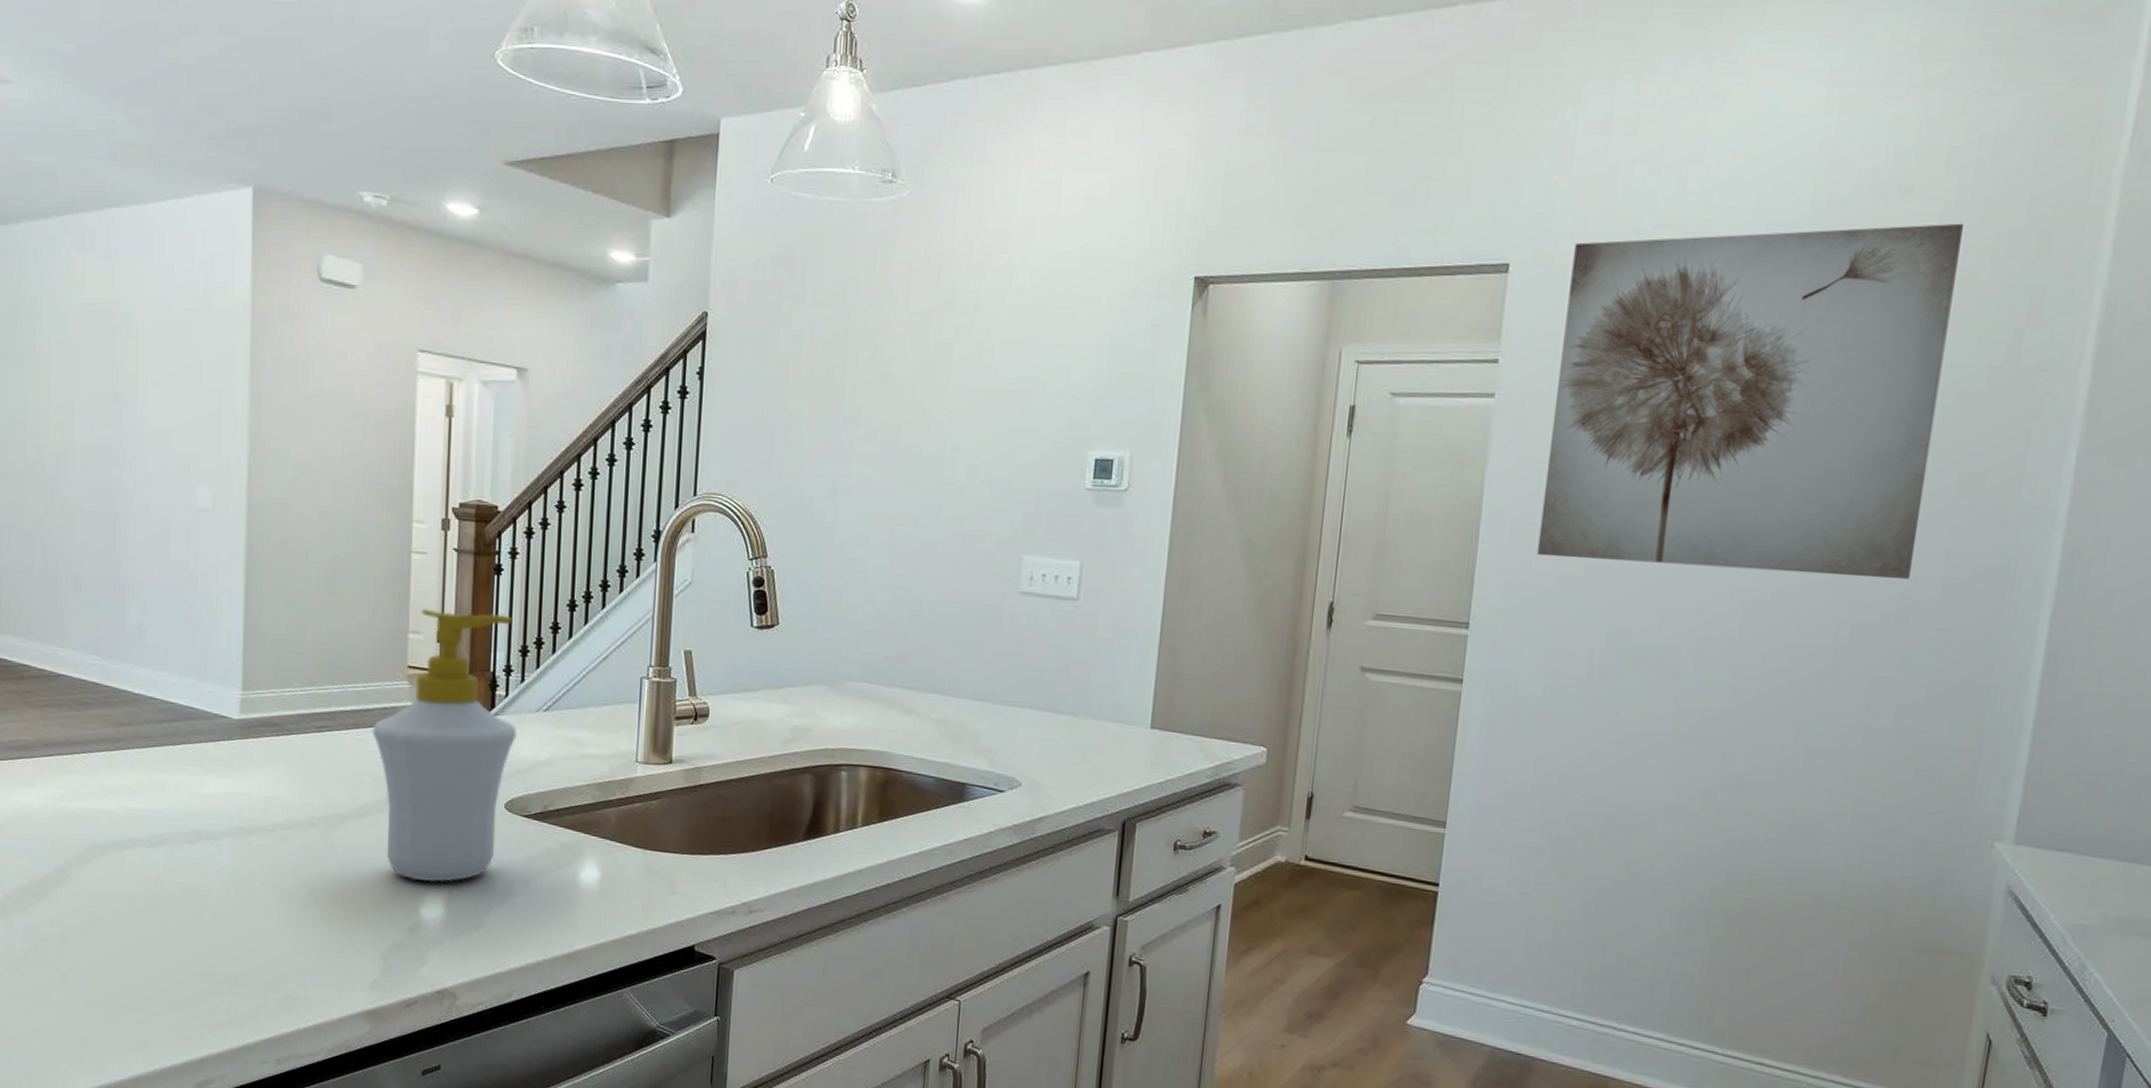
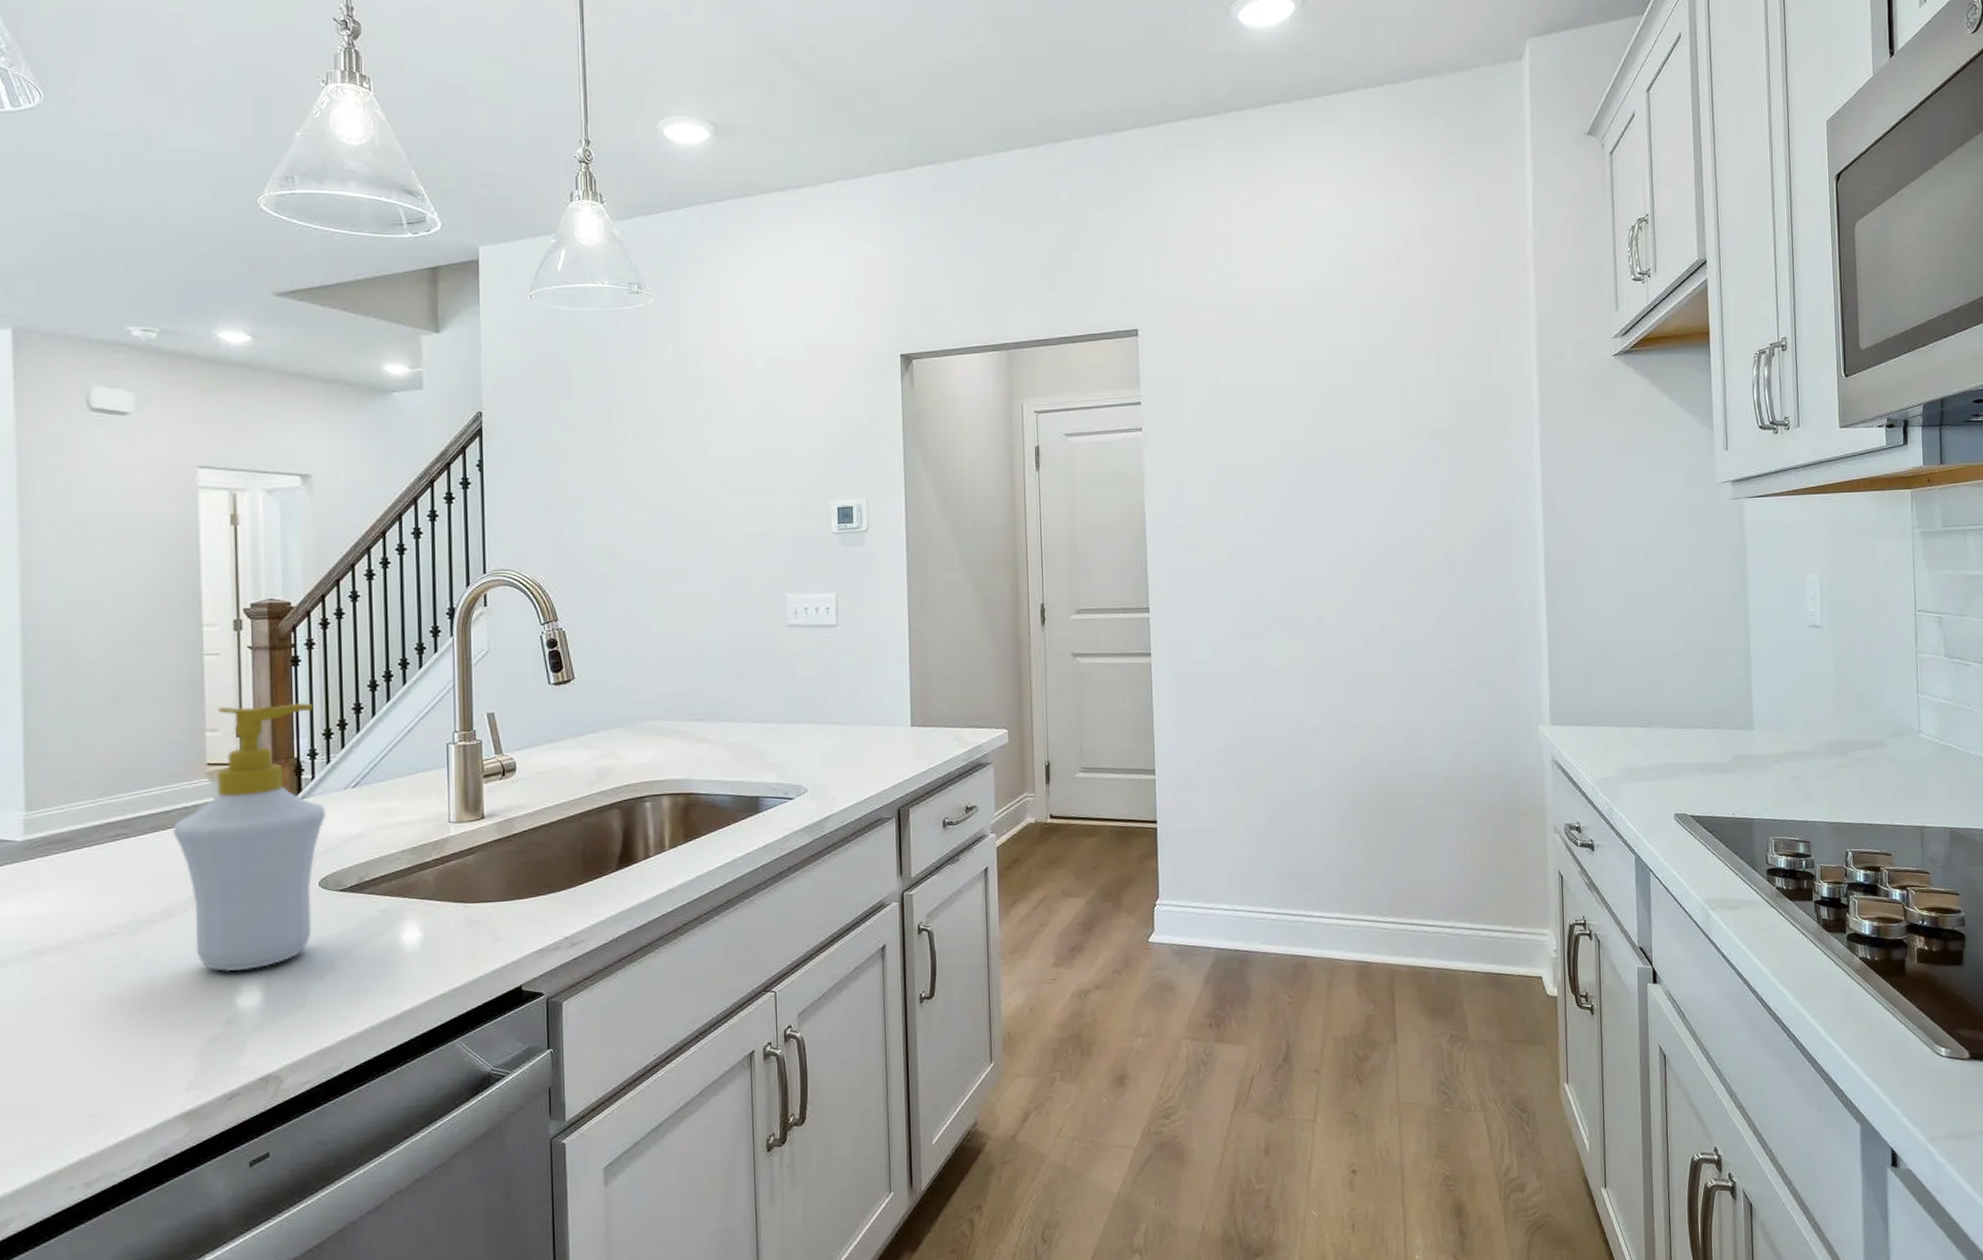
wall art: present [1537,223,1965,579] -> none [1183,282,1449,550]

